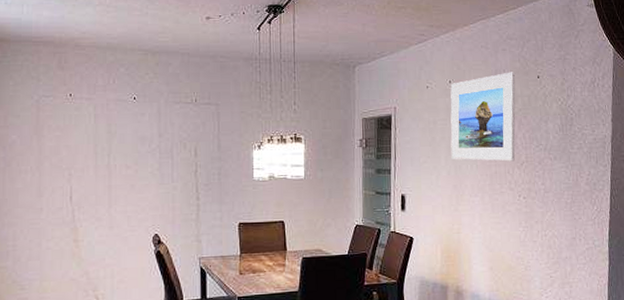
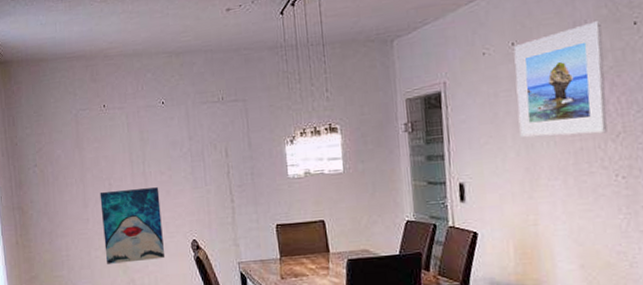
wall art: none [57,181,125,256] -> present [100,187,166,264]

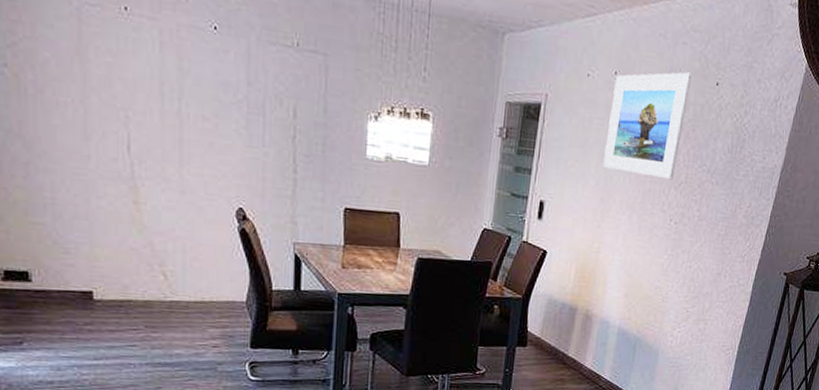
wall art: present [100,187,166,264] -> none [110,125,200,224]

